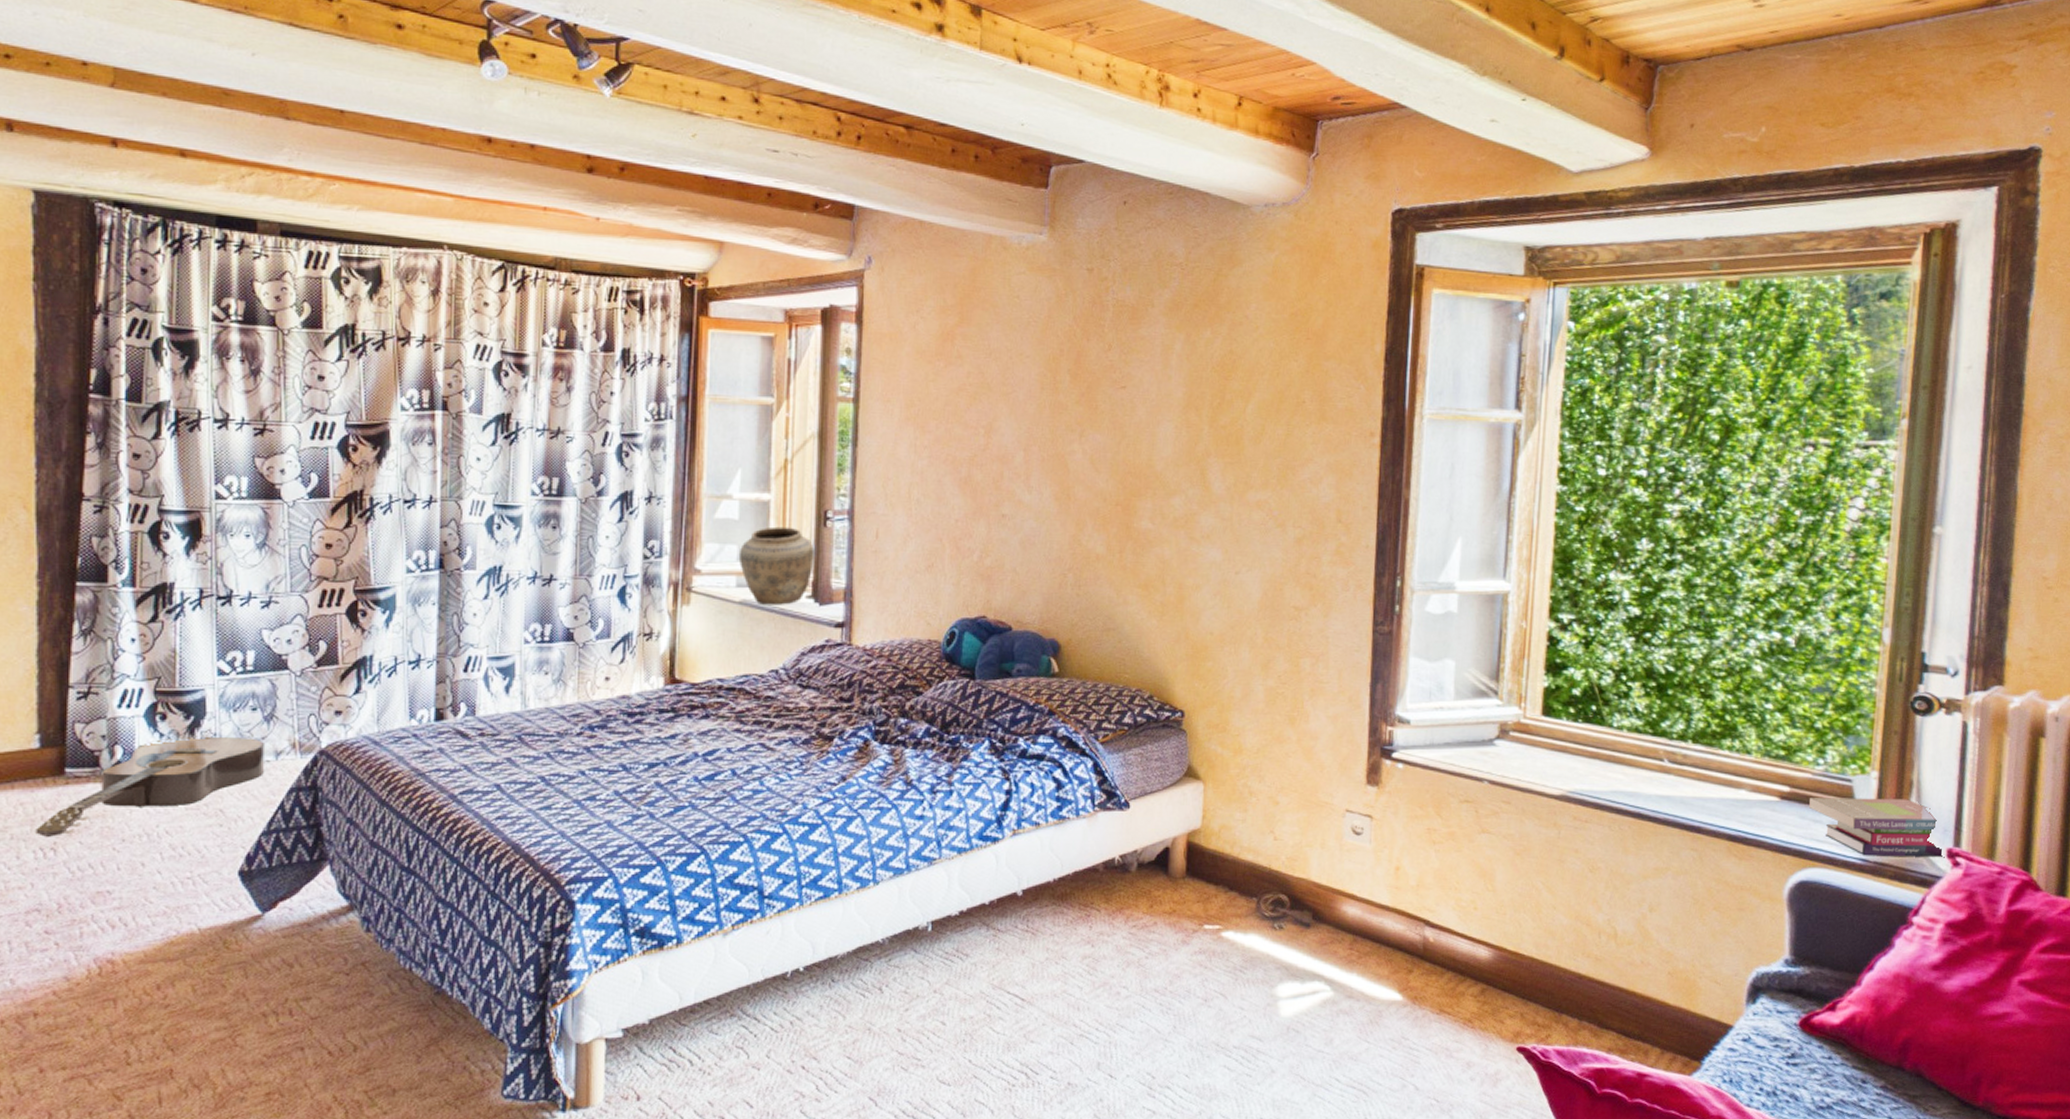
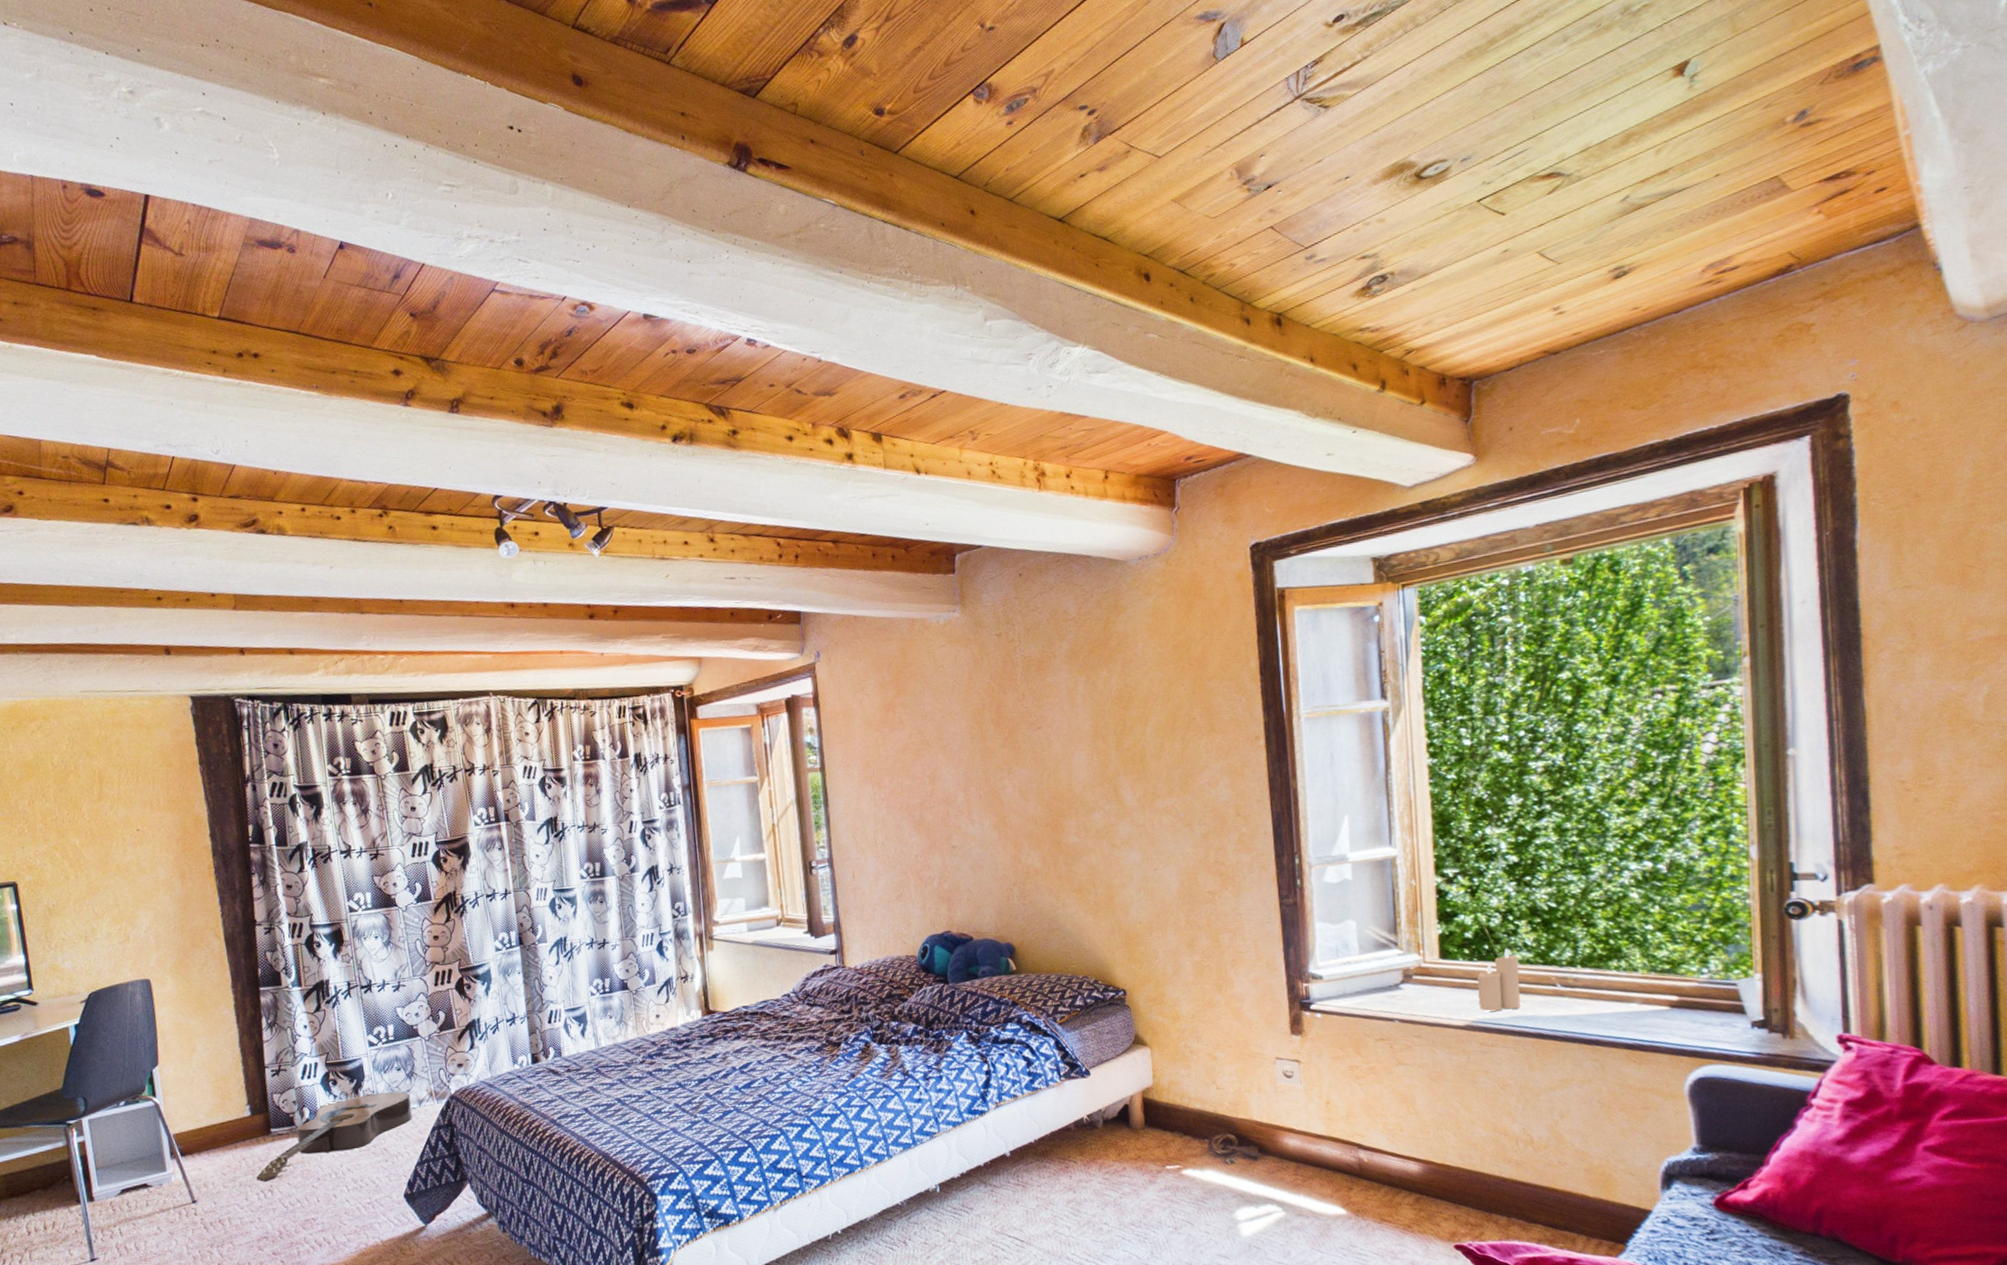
vase: present [738,526,815,605] -> none [746,878,807,944]
candle: none [1577,711,1627,783] -> present [1477,948,1521,1012]
books: present [1809,798,1945,858] -> none [1699,995,1836,1050]

